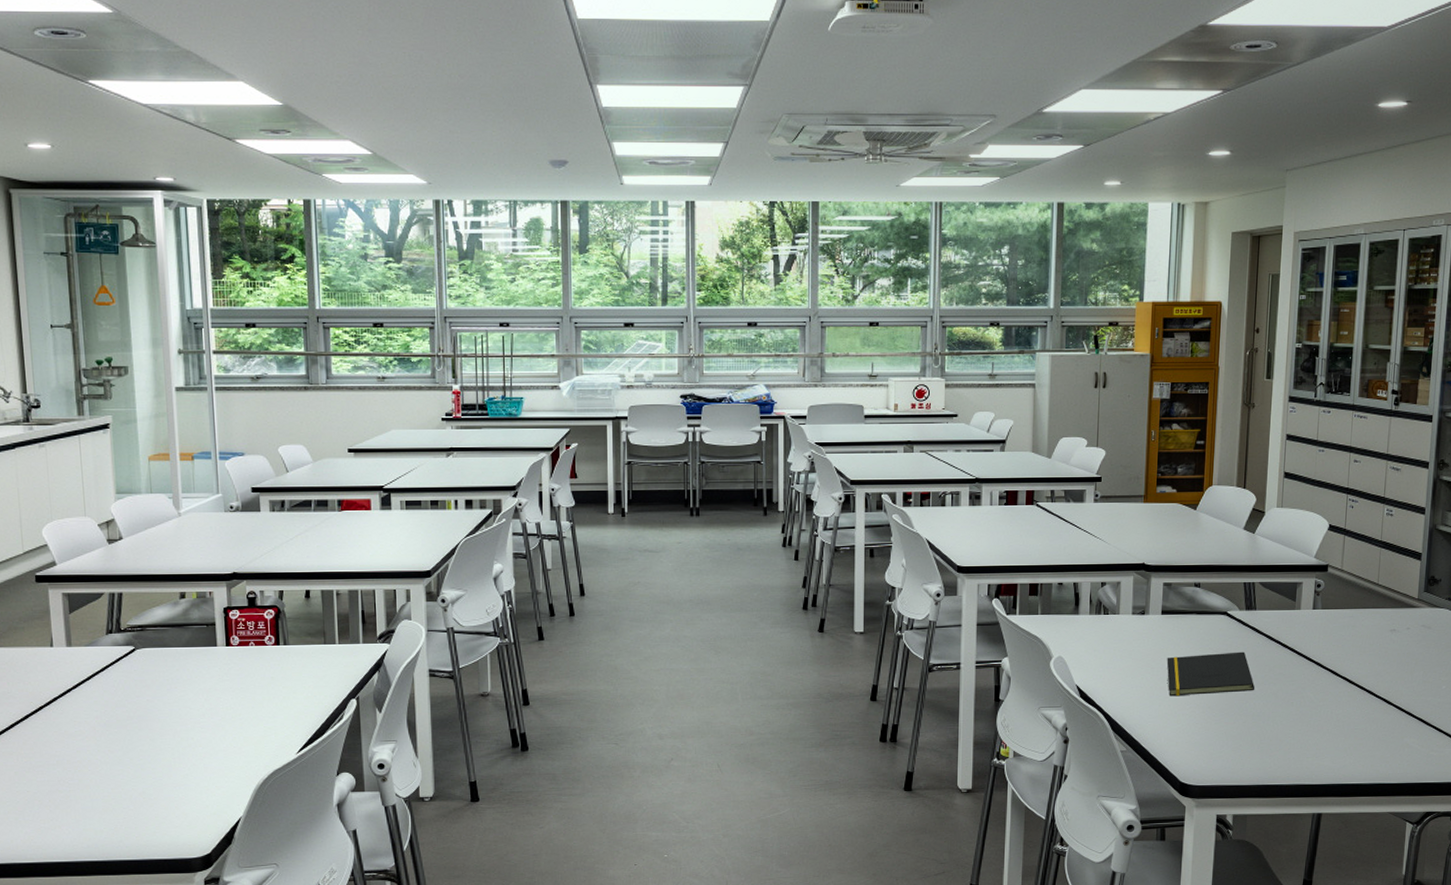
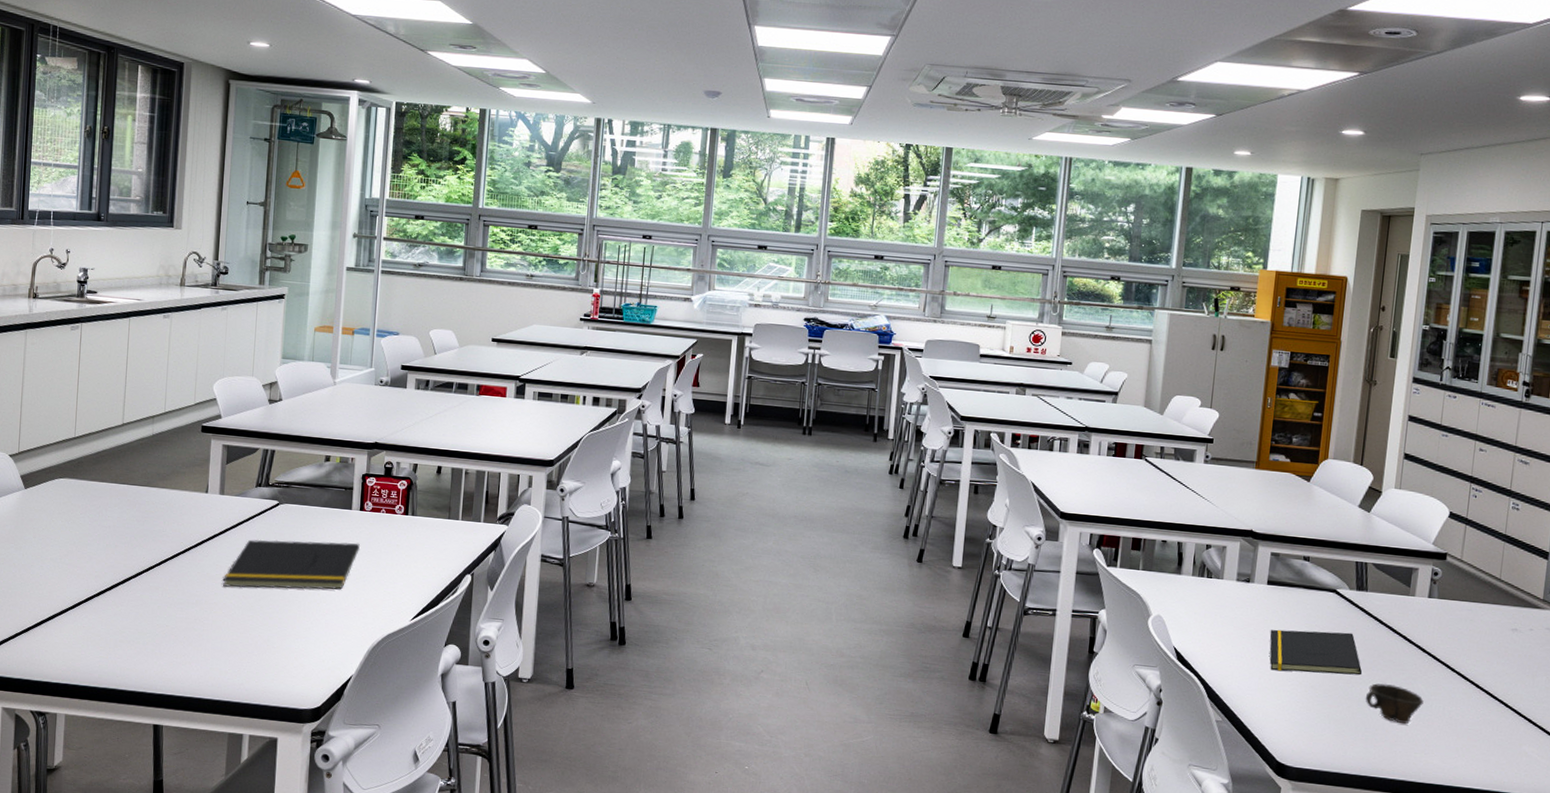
notepad: none [83,680,232,743] -> present [222,539,361,590]
cup: none [1259,695,1313,732] -> present [1365,683,1424,724]

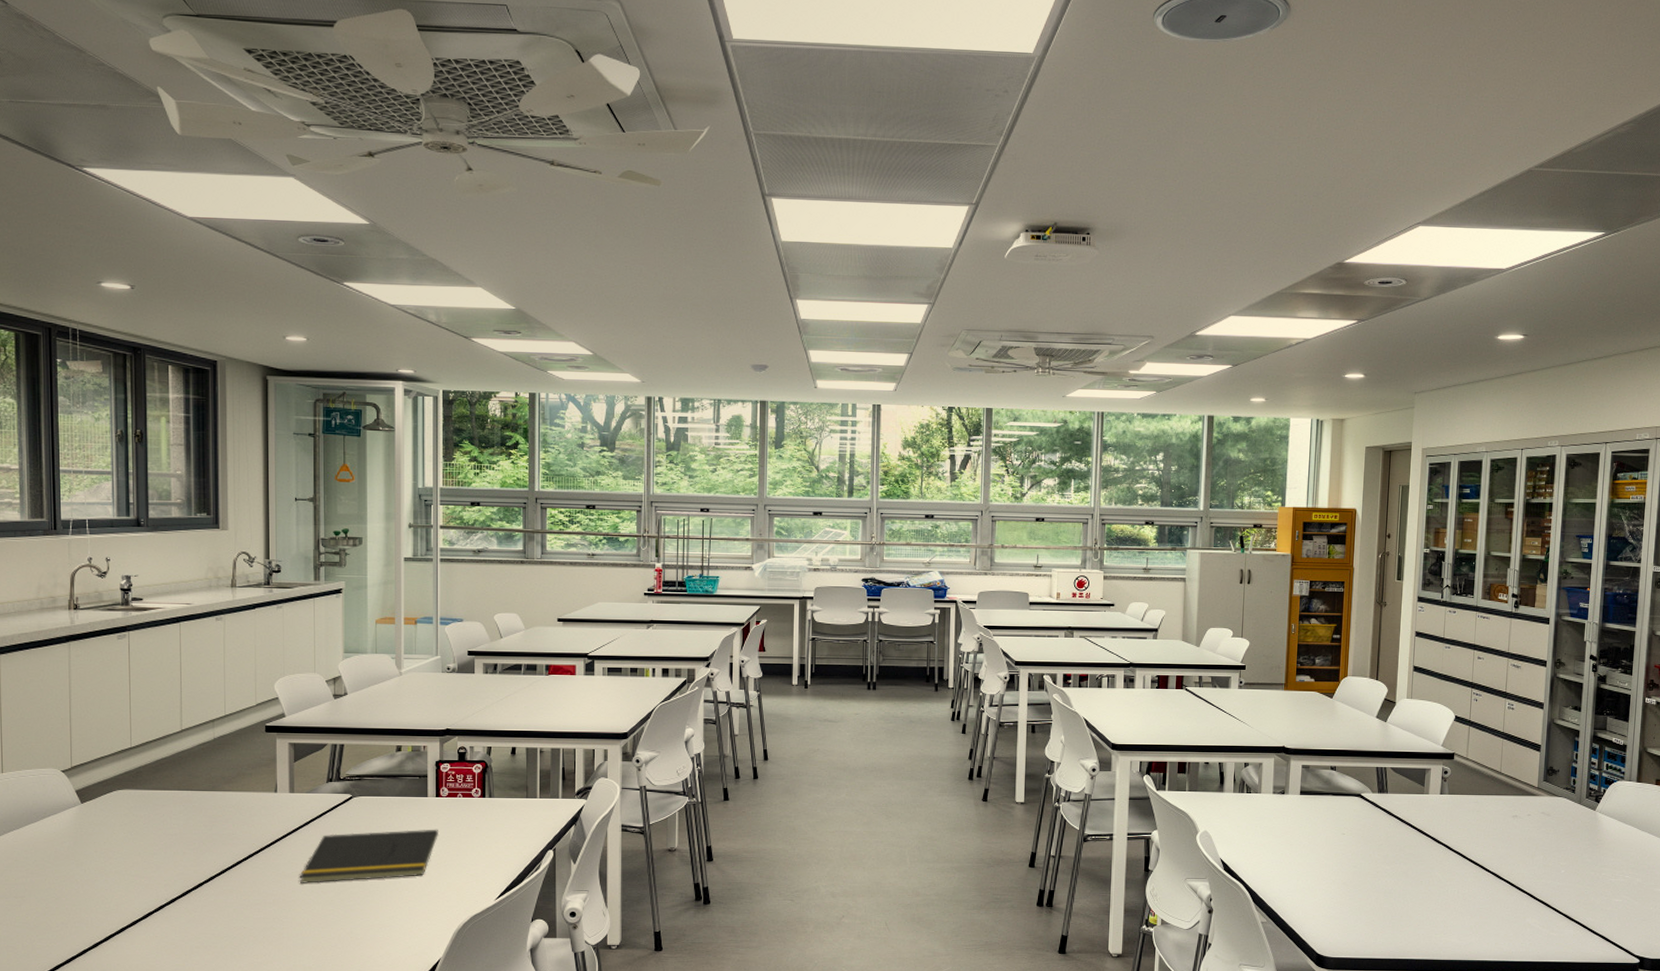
notepad: present [1269,629,1363,676] -> none [1304,832,1387,872]
cup: present [1365,683,1424,724] -> none [1390,874,1441,909]

